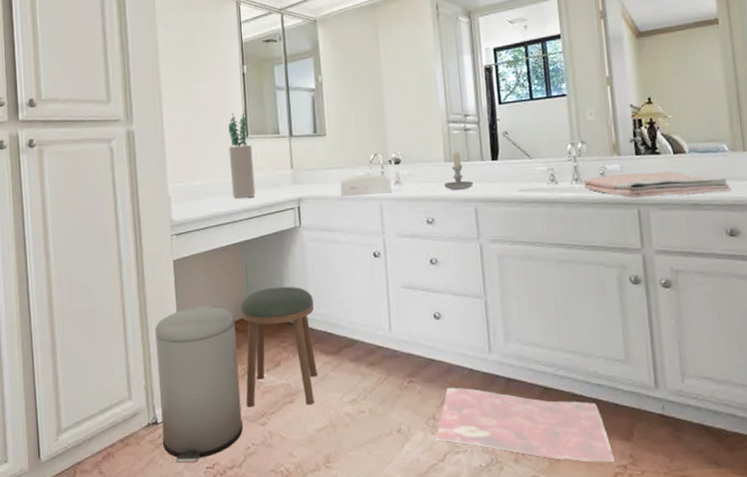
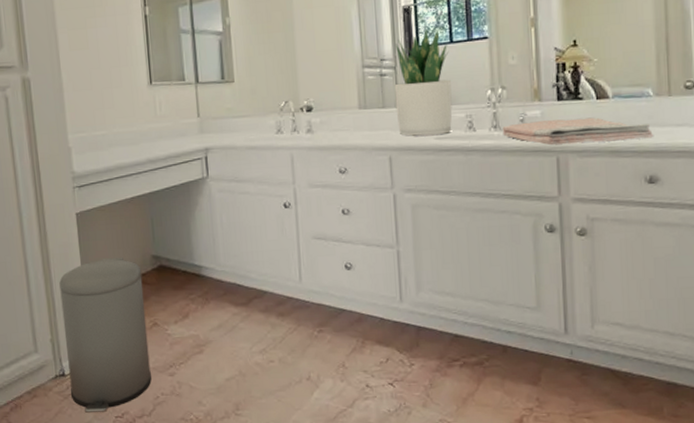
vase: present [228,110,256,200] -> none [130,55,161,150]
stool: present [240,286,317,408] -> none [147,238,226,359]
tissue dispenser: present [340,174,391,197] -> none [249,122,303,147]
bath mat: present [434,387,615,462] -> none [344,336,521,406]
candle: present [444,151,473,191] -> none [357,97,388,139]
planter: none [478,87,535,189] -> present [394,29,453,137]

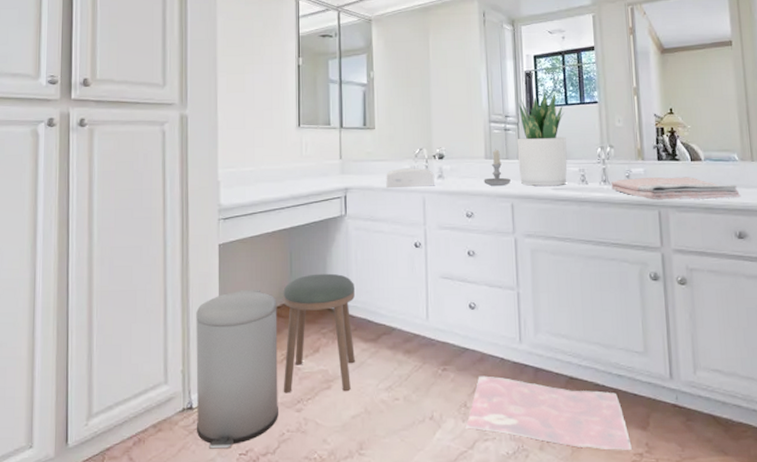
stool: none [147,238,226,359] -> present [283,273,355,393]
tissue dispenser: none [249,122,303,147] -> present [386,168,434,189]
bath mat: none [344,336,521,406] -> present [465,376,632,450]
candle: none [357,97,388,139] -> present [483,149,511,187]

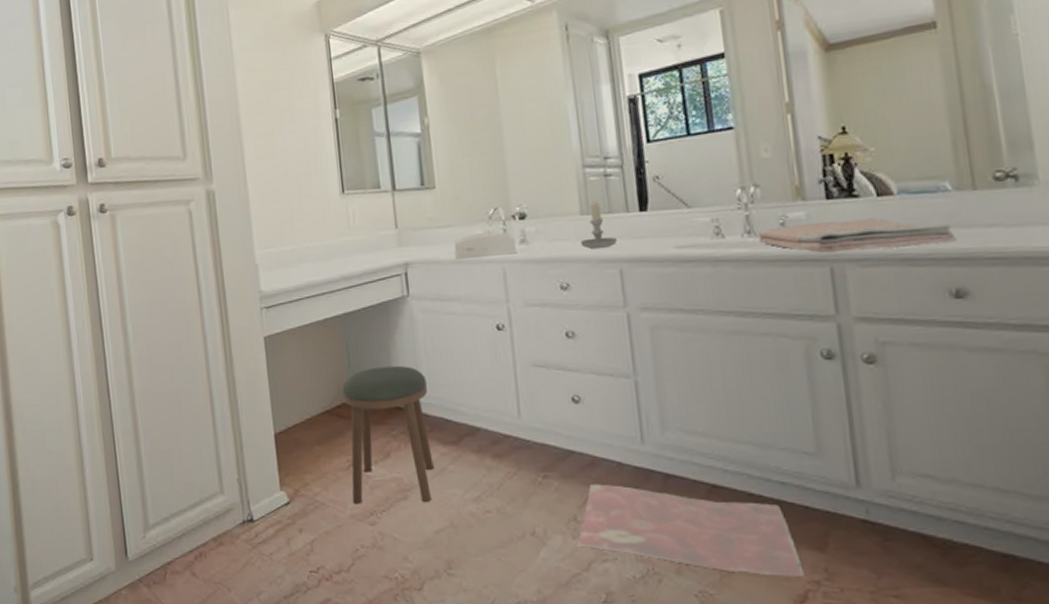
pedal bin: present [196,290,278,450] -> none [246,387,350,566]
planter: present [517,92,567,187] -> none [621,121,695,246]

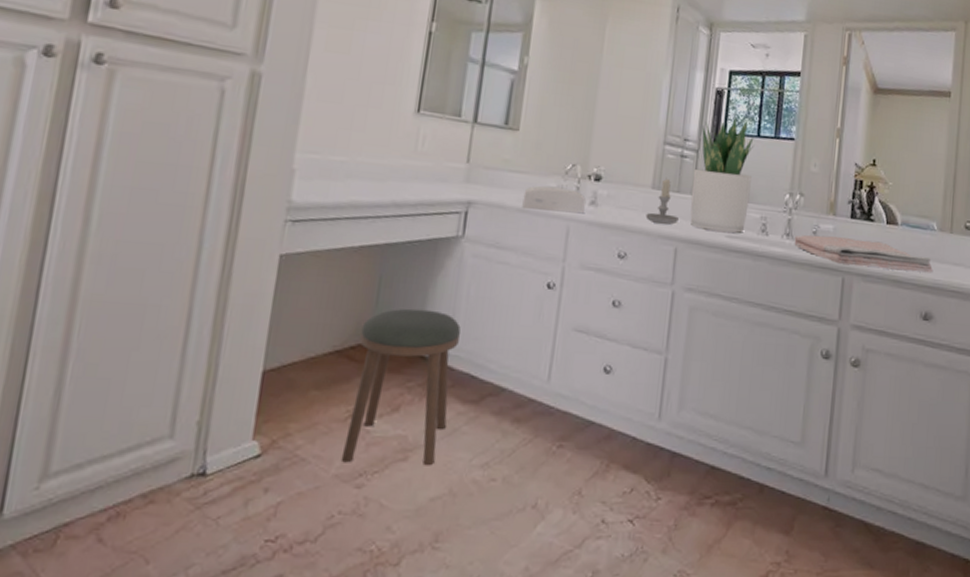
bath mat: present [576,484,805,576] -> none [575,457,770,558]
planter: none [621,121,695,246] -> present [690,117,755,234]

